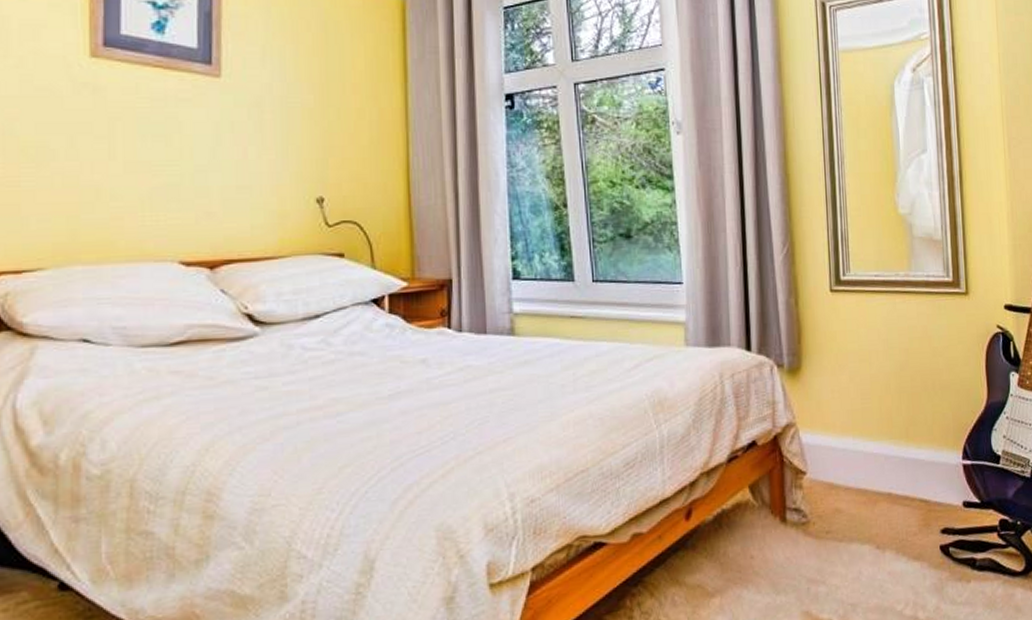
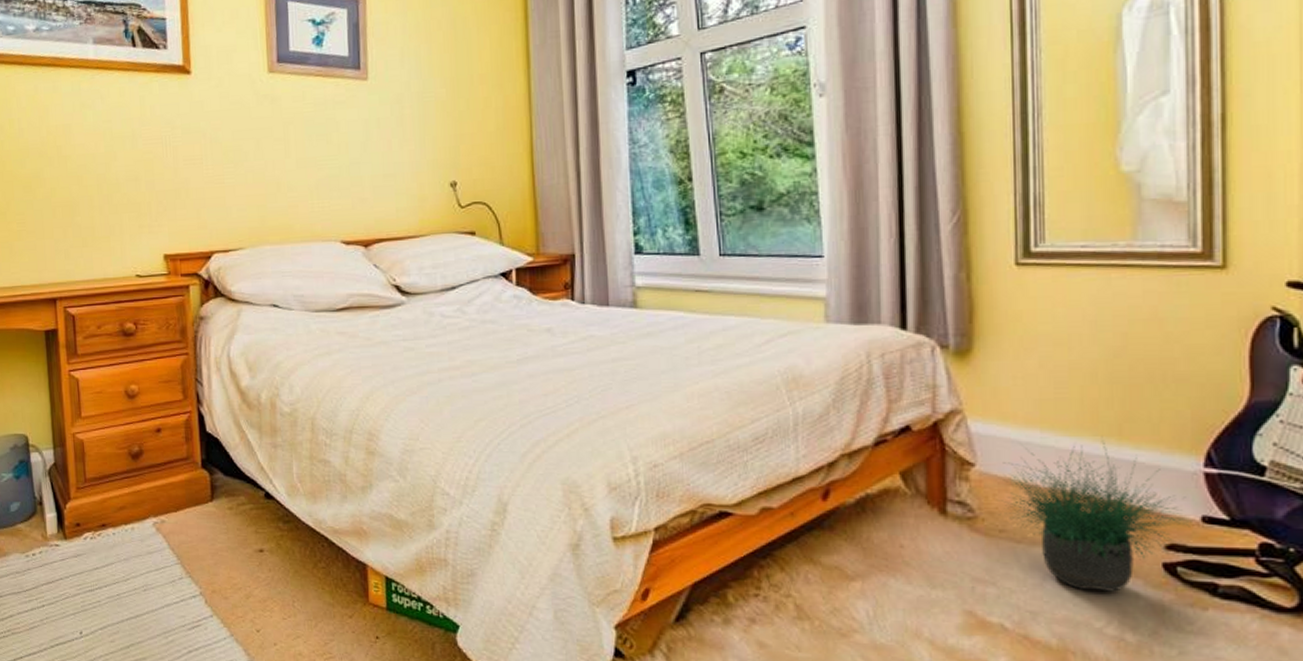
potted plant: none [824,443,956,578] -> present [998,441,1190,592]

